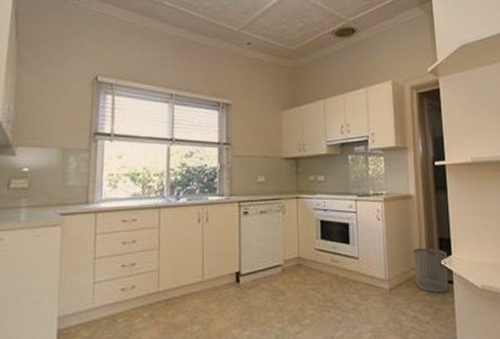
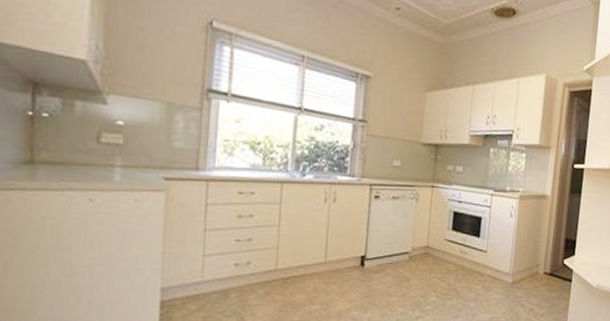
waste bin: present [412,248,449,293] -> none [538,246,571,289]

